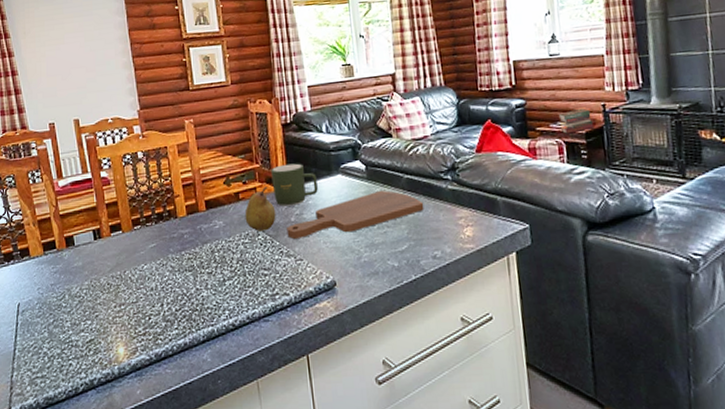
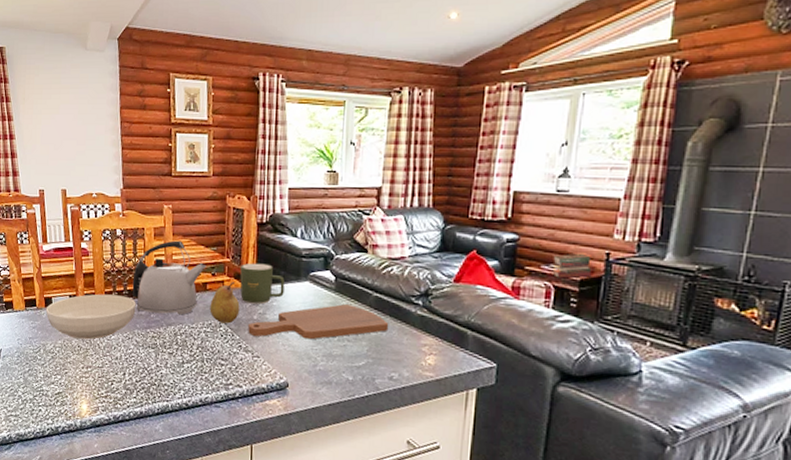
bowl: none [67,220,167,276] -> present [46,294,136,340]
kettle: none [160,153,236,234] -> present [132,240,207,315]

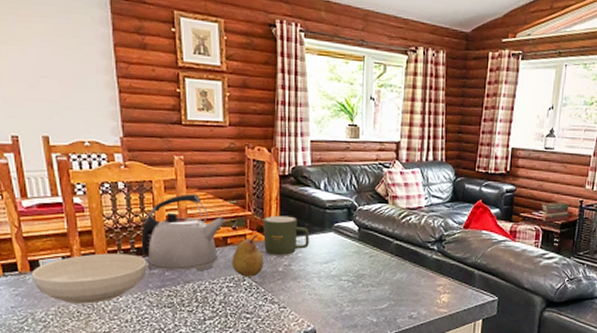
cutting board: present [248,303,389,340] -> none [273,251,408,289]

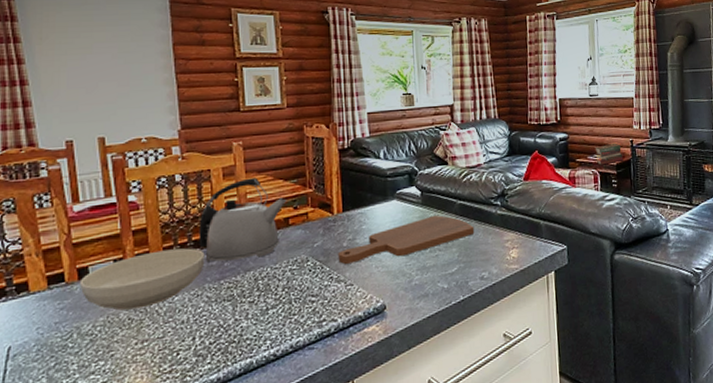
fruit: present [232,235,264,277] -> none [294,212,328,258]
mug: present [263,215,309,257] -> none [325,188,372,232]
cutting board: none [273,251,408,289] -> present [338,215,475,265]

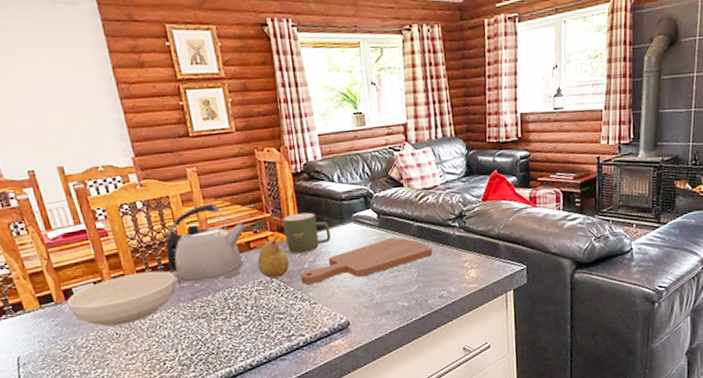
fruit: none [294,212,328,258] -> present [257,236,290,279]
mug: none [325,188,372,232] -> present [282,212,331,255]
books: present [595,143,624,165] -> none [558,160,589,184]

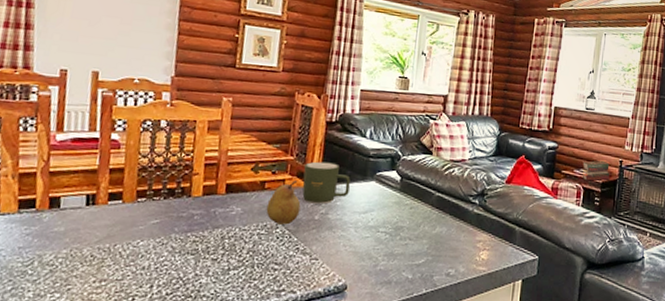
bowl: present [66,270,177,327] -> none [49,193,177,247]
kettle: present [166,203,247,284] -> none [172,135,267,217]
cutting board: present [300,237,433,285] -> none [307,203,449,240]
books: none [558,160,589,184] -> present [582,160,610,181]

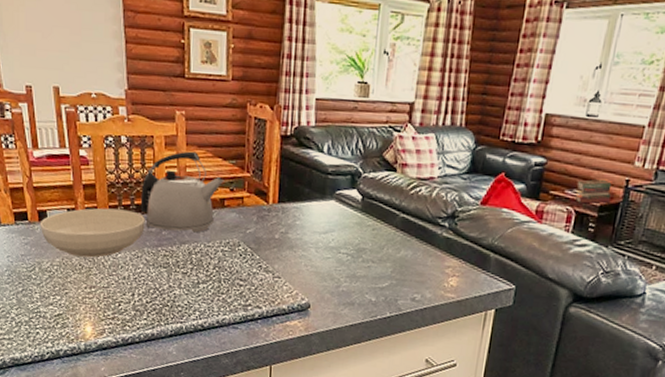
bowl: none [49,193,177,247] -> present [40,208,145,258]
kettle: none [172,135,267,217] -> present [140,151,225,233]
fruit: present [266,181,301,225] -> none [227,198,261,243]
mug: present [302,161,351,204] -> none [261,178,309,223]

